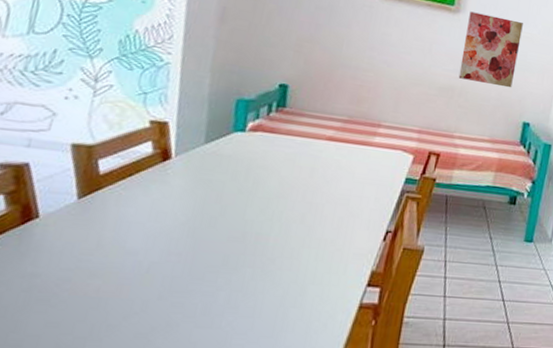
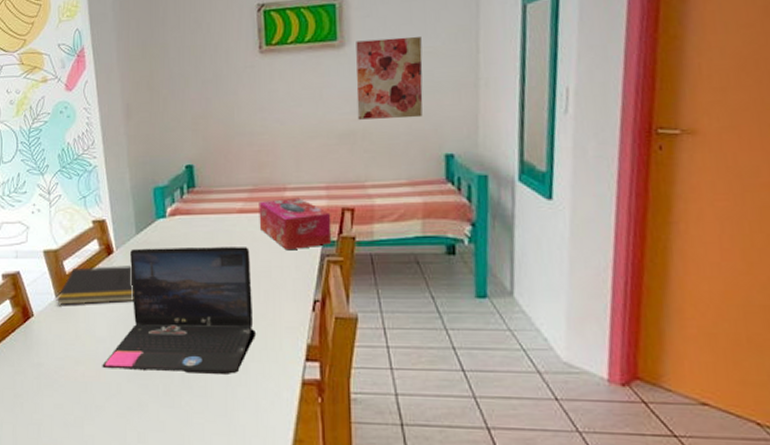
notepad: none [77,169,192,213] -> present [56,264,134,305]
laptop: none [126,158,332,296] -> present [102,247,256,374]
tissue box: none [346,133,418,183] -> present [259,197,332,251]

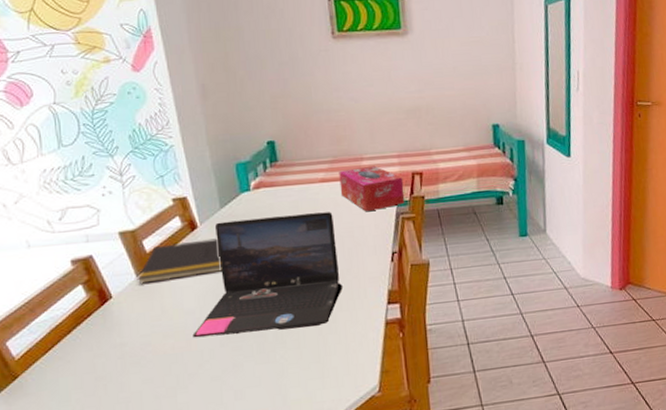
wall art: present [356,36,423,120] -> none [417,27,474,97]

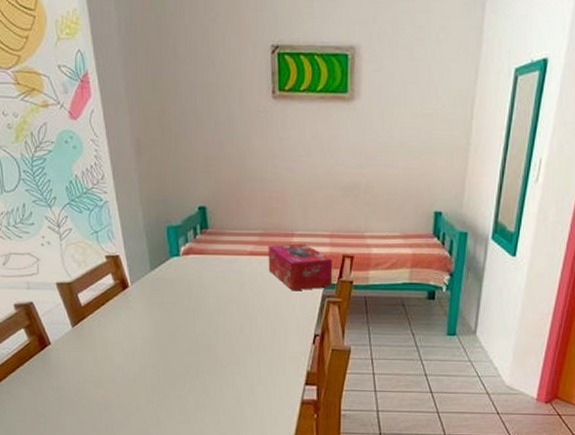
notepad: present [137,237,222,284] -> none [72,298,150,335]
laptop: present [192,212,342,338] -> none [121,284,263,396]

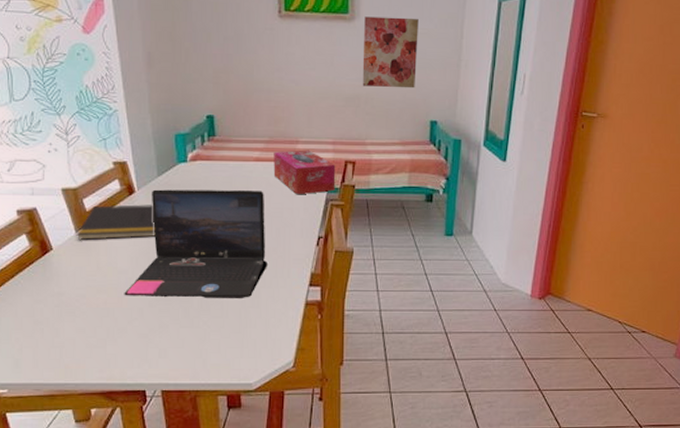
notepad: none [72,298,150,335] -> present [76,203,156,240]
laptop: none [121,284,263,396] -> present [124,189,267,298]
wall art: none [362,96,424,176] -> present [362,16,419,89]

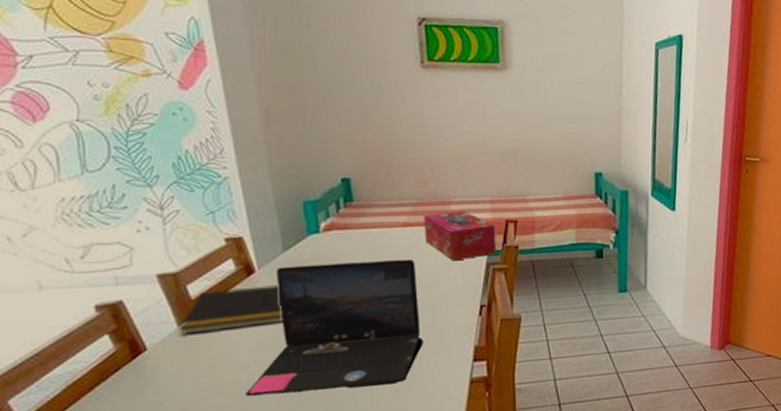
wall art: present [362,16,419,89] -> none [517,66,577,140]

